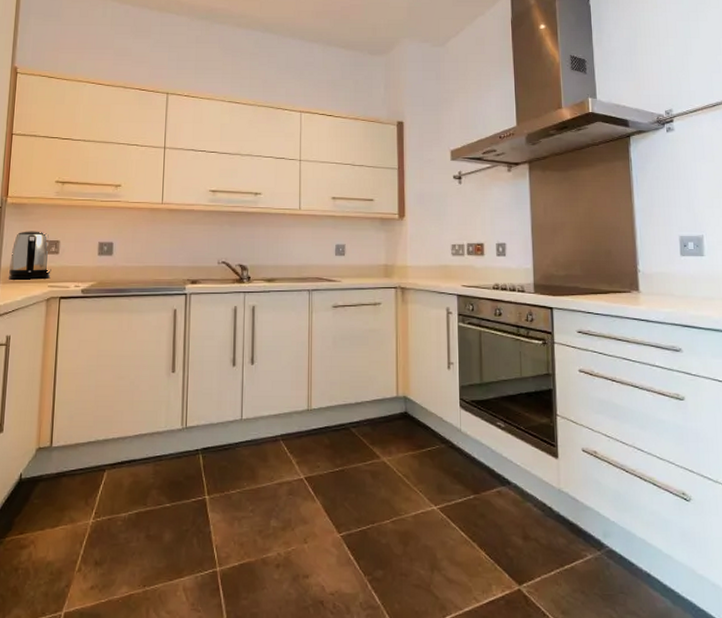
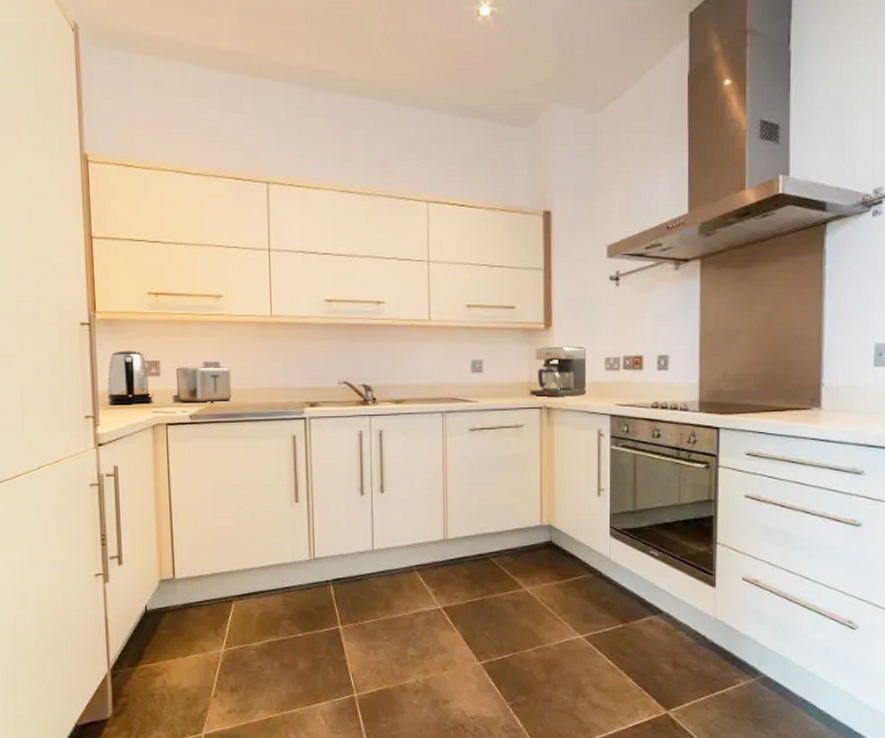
toaster: none [67,246,122,280] -> present [171,367,231,404]
coffee maker: none [386,234,435,279] -> present [530,346,586,398]

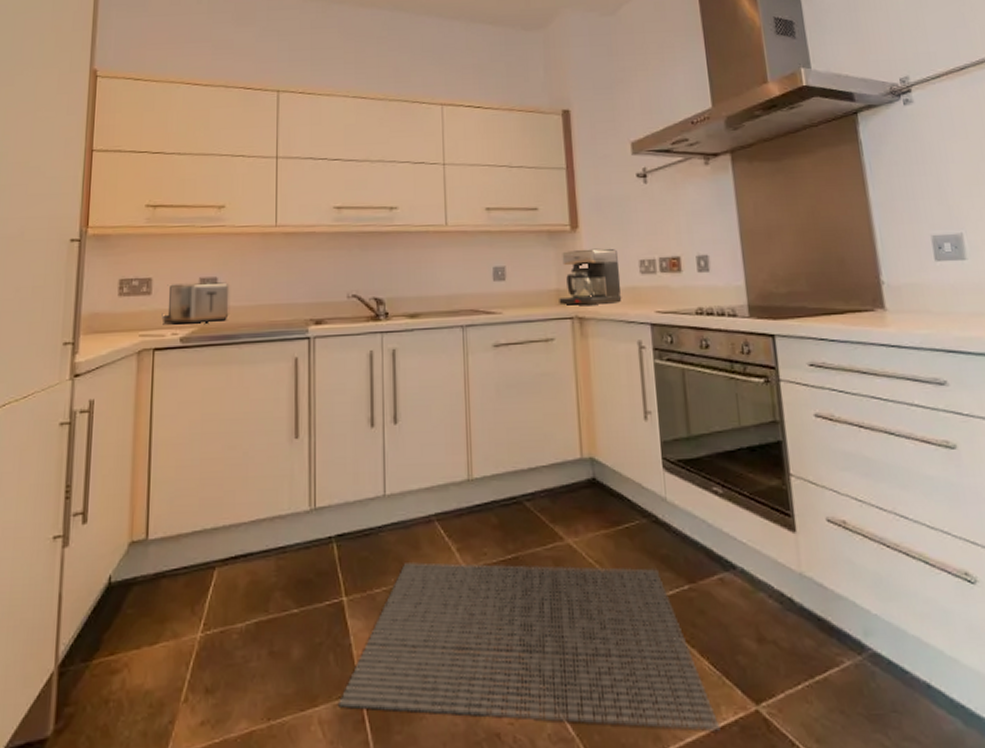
kettle: present [108,350,154,407] -> none [91,267,143,331]
floor mat: none [337,602,636,727] -> present [339,562,721,731]

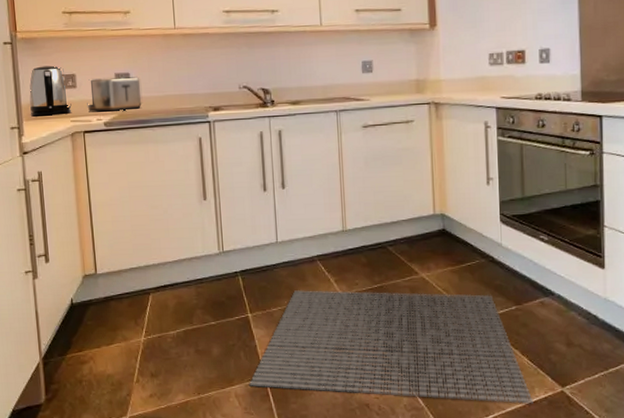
kettle: none [91,267,143,331] -> present [30,65,72,118]
coffee maker: present [559,248,621,306] -> none [418,44,471,93]

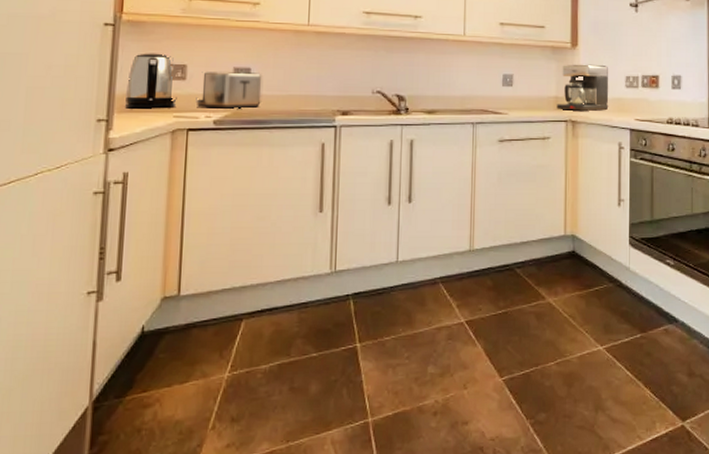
floor mat: present [249,290,533,404] -> none [349,316,654,441]
coffee maker: none [418,44,471,93] -> present [556,64,608,112]

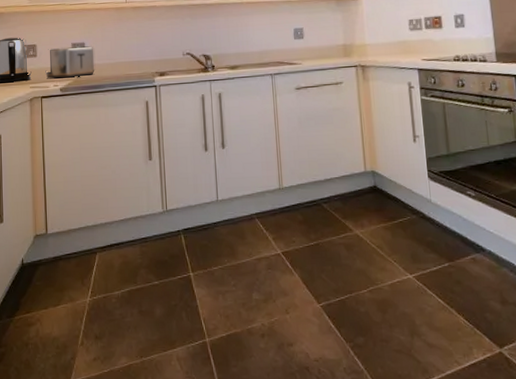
coffee maker: present [556,64,608,112] -> none [345,12,394,57]

